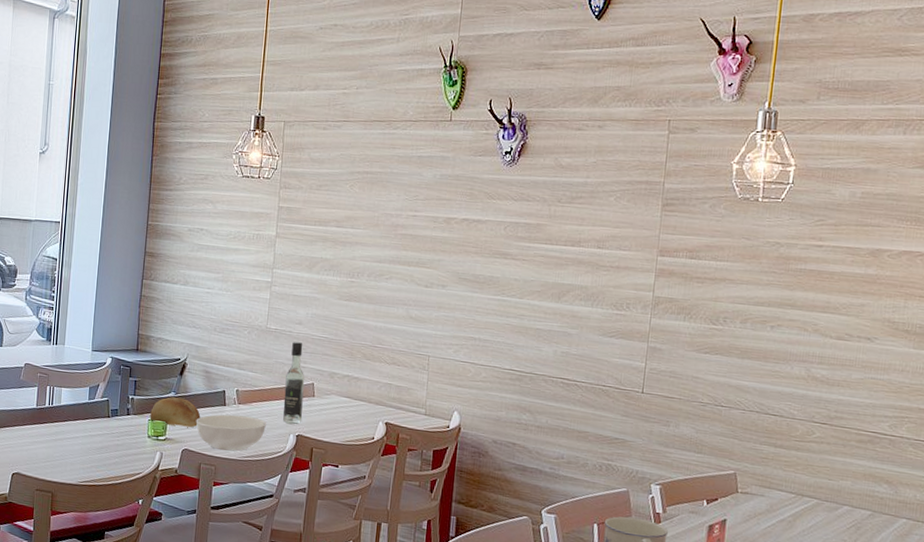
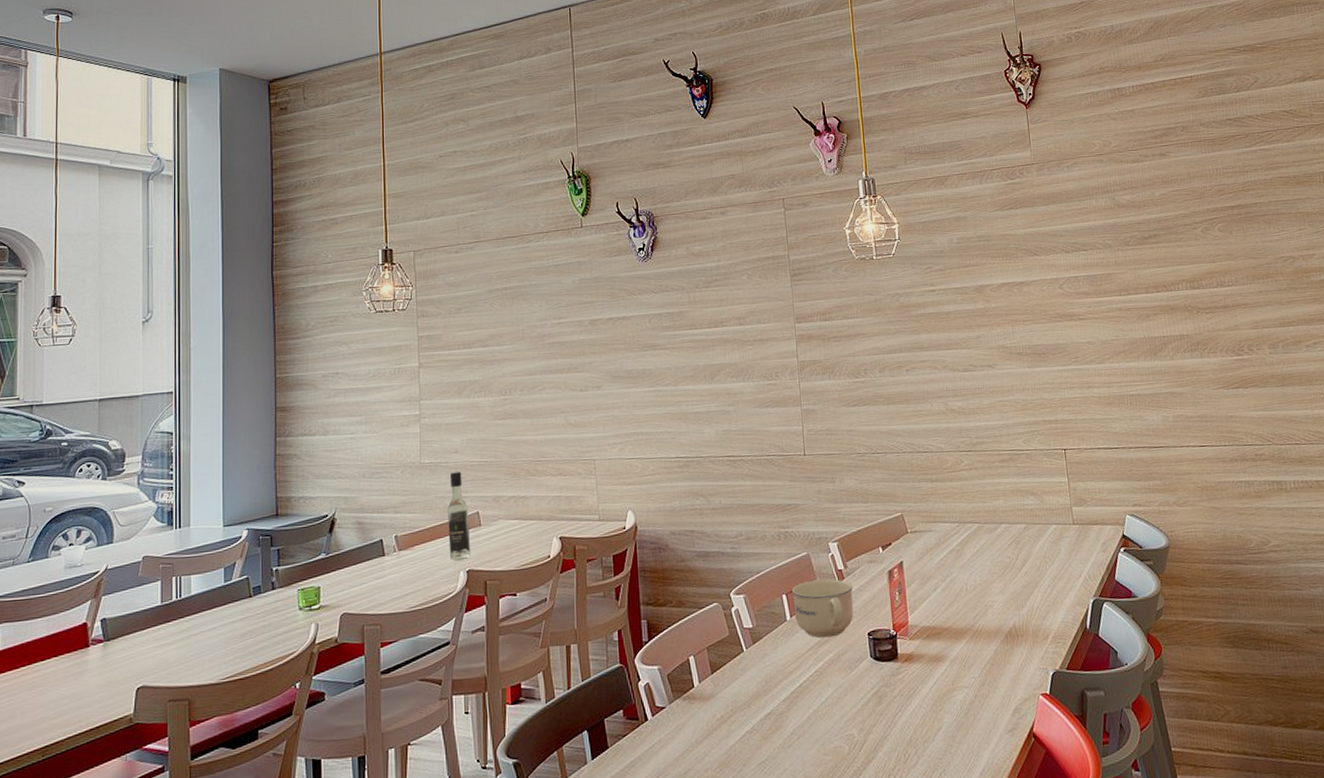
bread: present [150,397,201,428] -> none [299,557,358,592]
bowl: present [195,414,267,452] -> none [353,561,433,607]

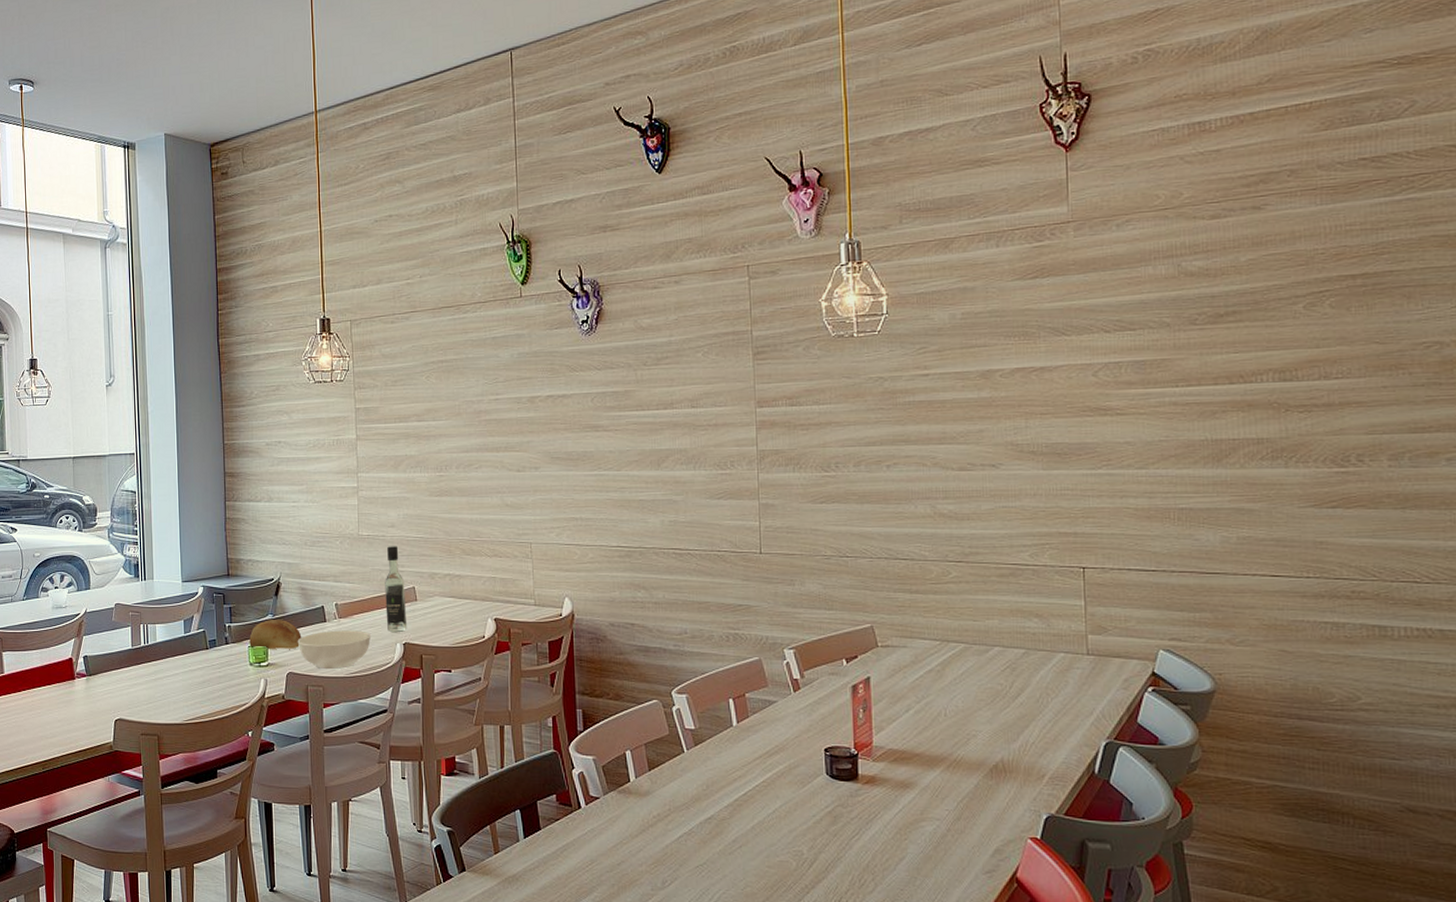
bread: none [299,557,358,592] -> present [249,620,302,649]
bowl: none [353,561,433,607] -> present [297,630,372,670]
cup: present [791,579,854,638] -> none [739,687,810,749]

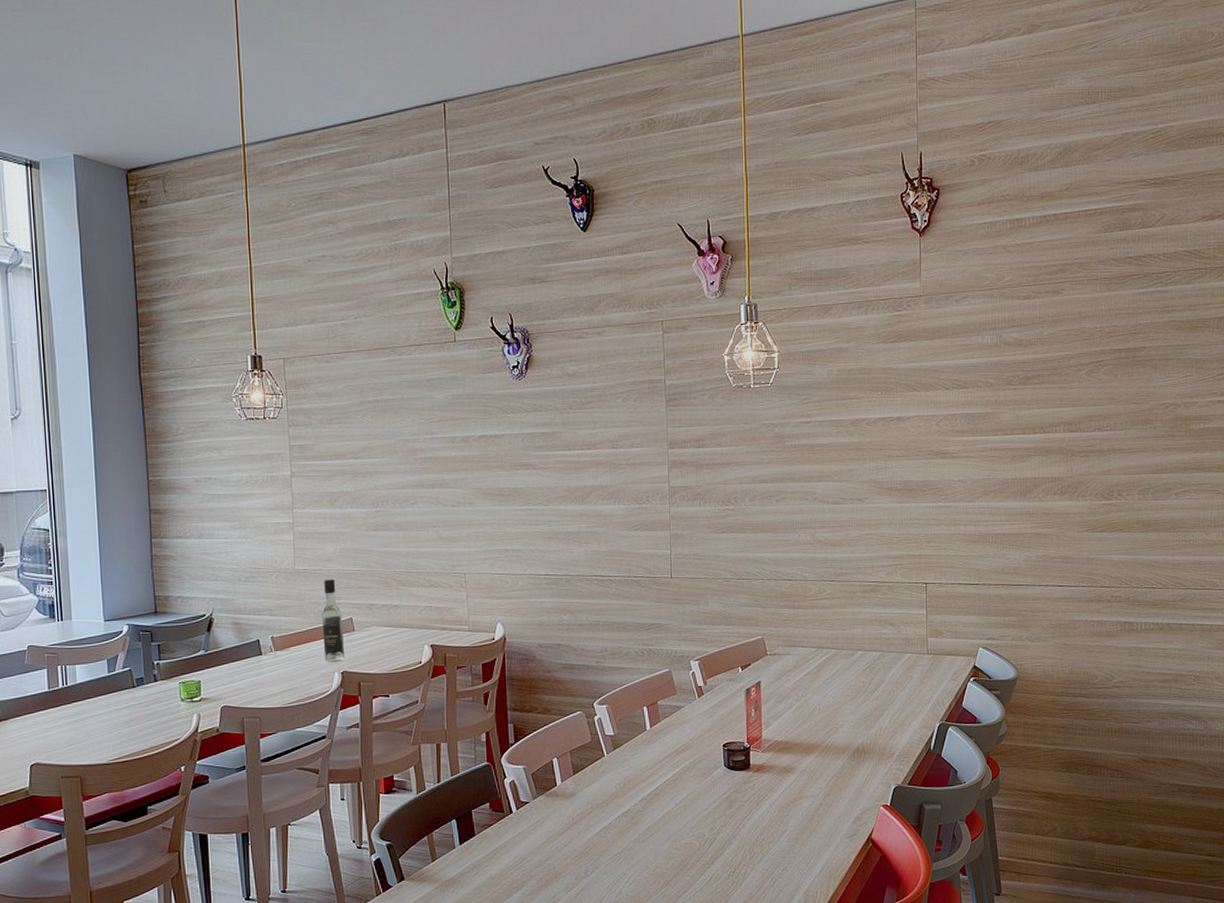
bread: present [249,620,302,649] -> none [180,655,237,685]
bowl: present [297,630,372,670] -> none [232,661,309,702]

